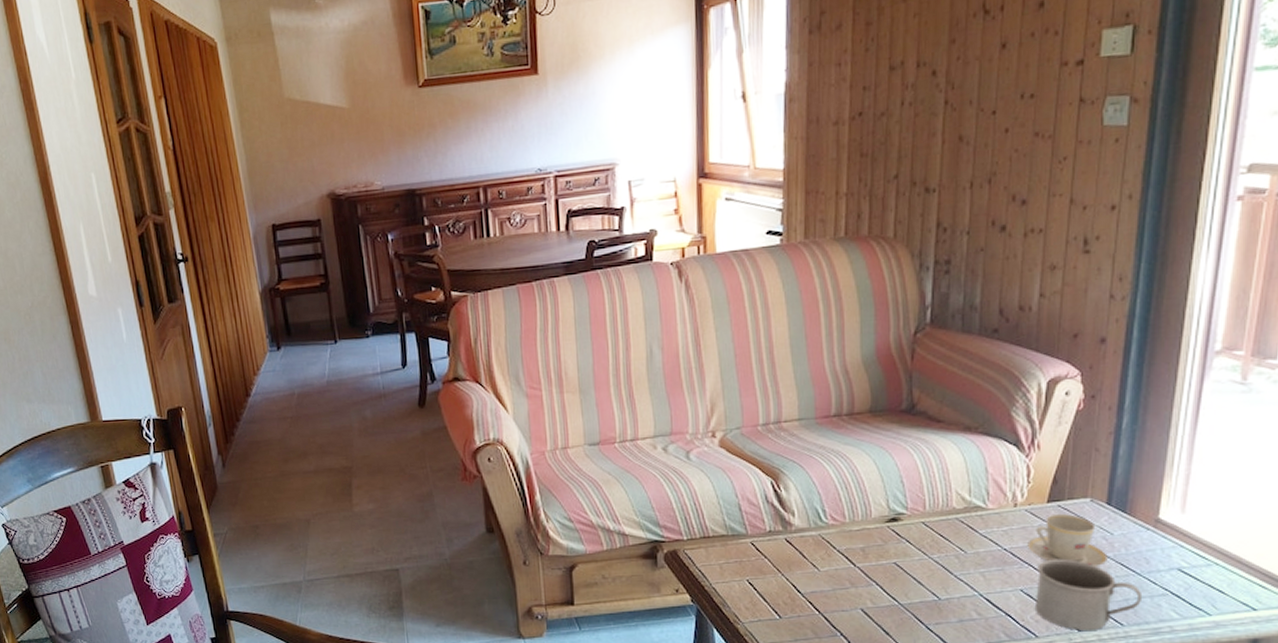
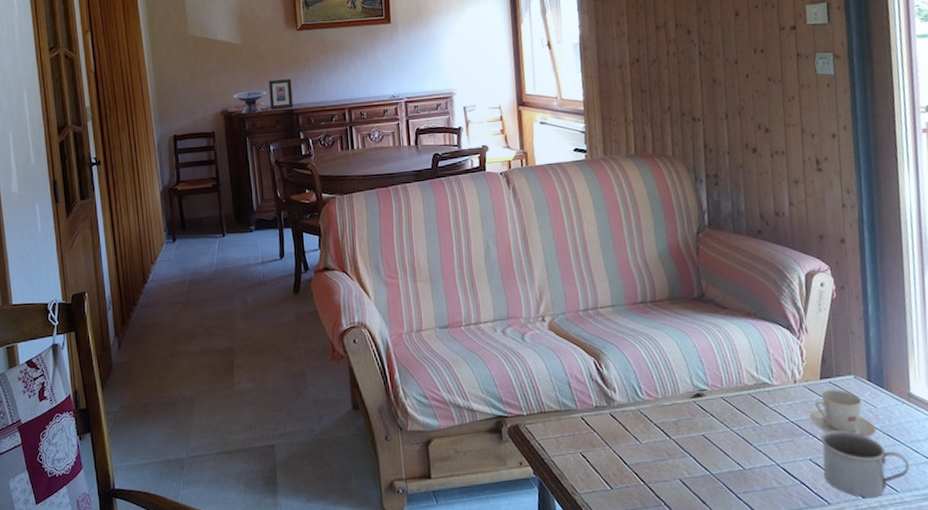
decorative bowl: none [341,166,383,197] -> present [233,90,267,115]
picture frame: none [384,151,415,191] -> present [268,79,293,110]

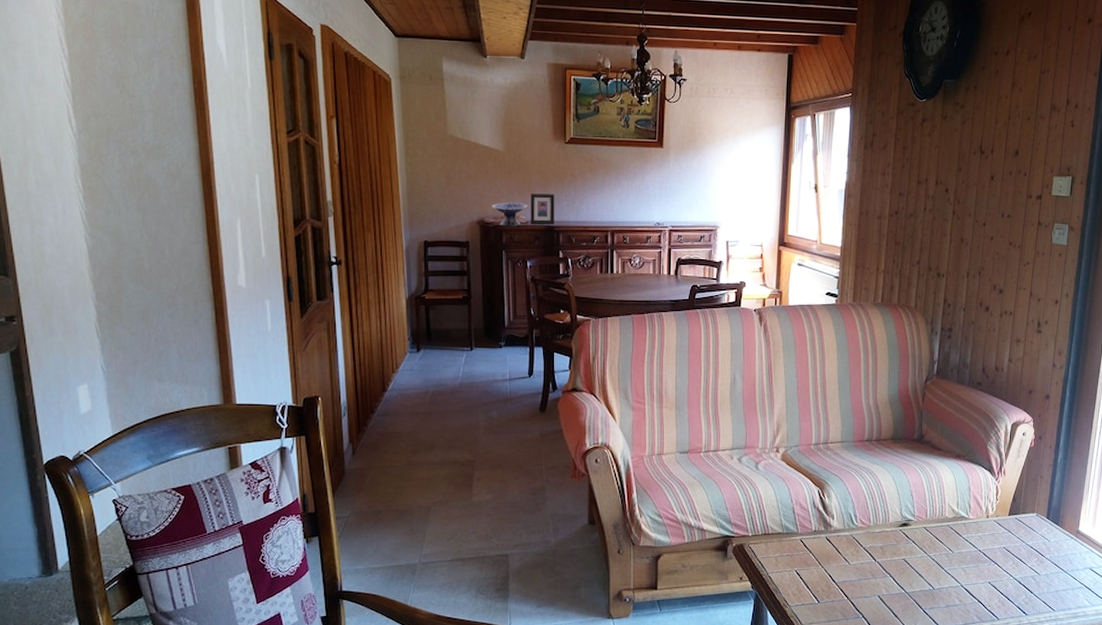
teacup: present [809,389,876,437] -> none [994,524,1046,565]
mug: present [820,430,909,497] -> none [997,559,1067,614]

